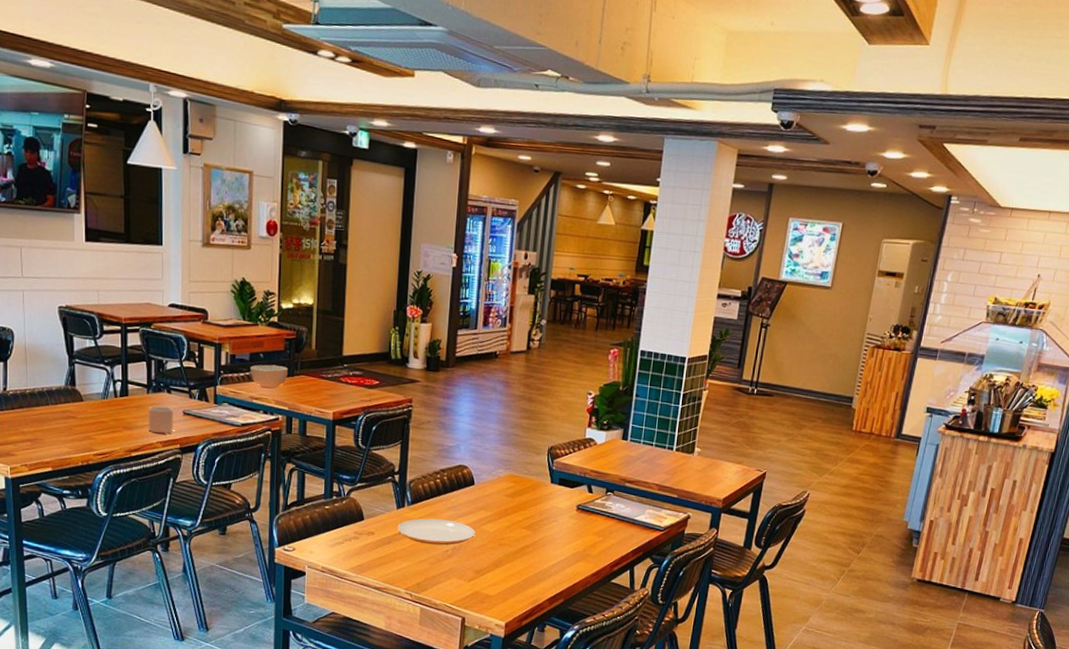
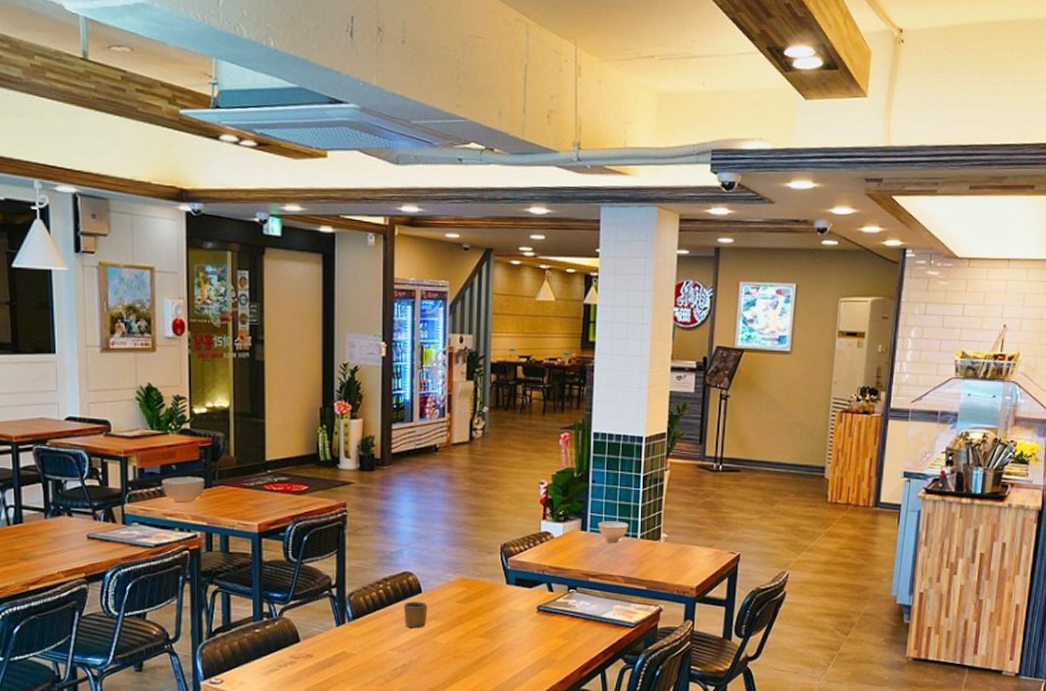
cup: present [148,406,173,434] -> none [47,532,76,563]
plate: present [397,518,475,546] -> none [338,634,426,663]
cup: none [457,492,479,517] -> present [404,601,428,628]
bowl: none [638,432,667,453] -> present [598,521,629,543]

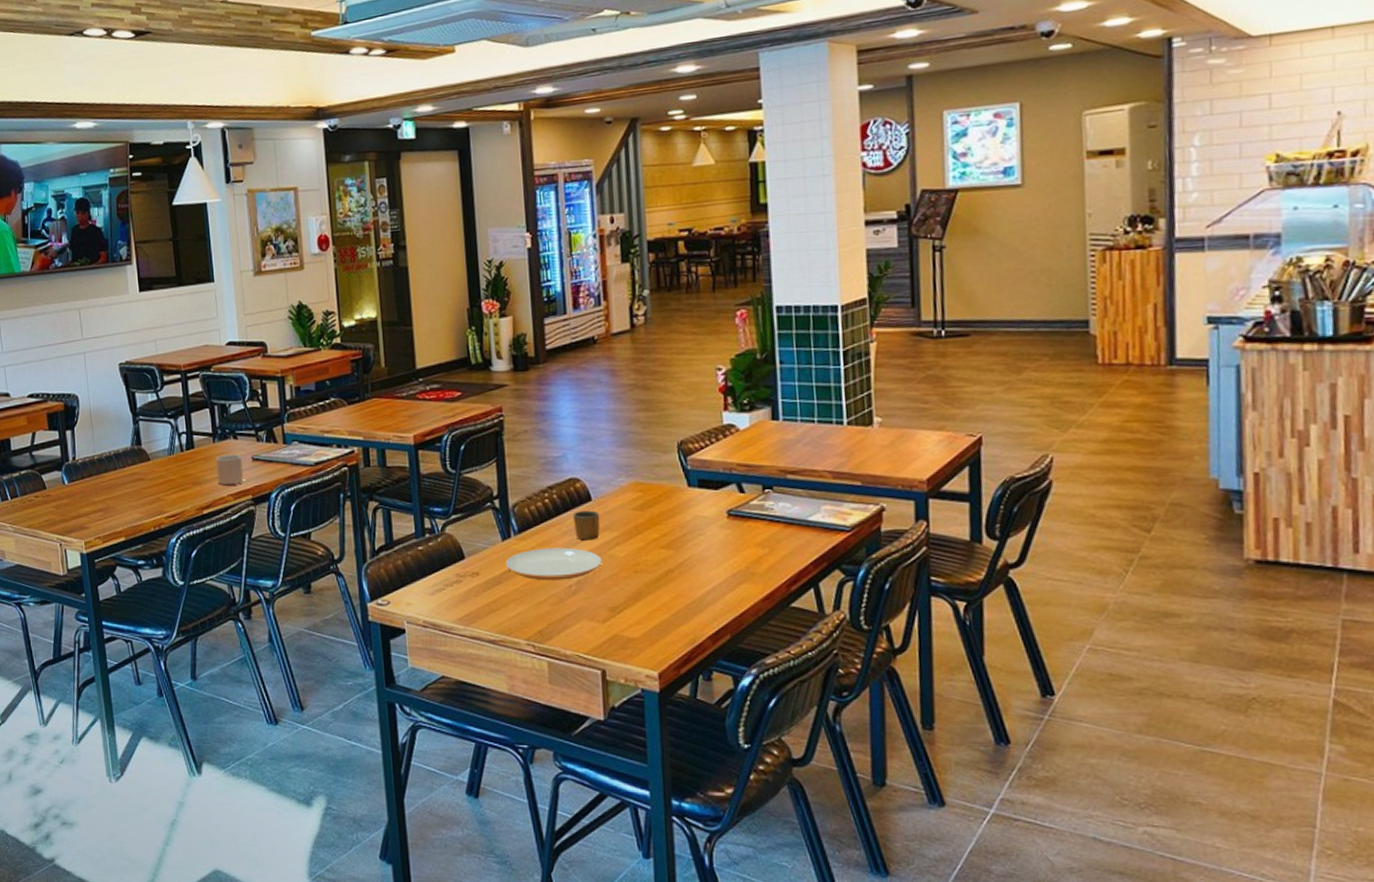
cup: none [47,532,76,563] -> present [216,454,243,486]
bowl: present [161,476,205,503] -> none [317,390,359,419]
plate: none [338,634,426,663] -> present [506,547,602,581]
bowl: present [598,521,629,543] -> none [792,406,832,432]

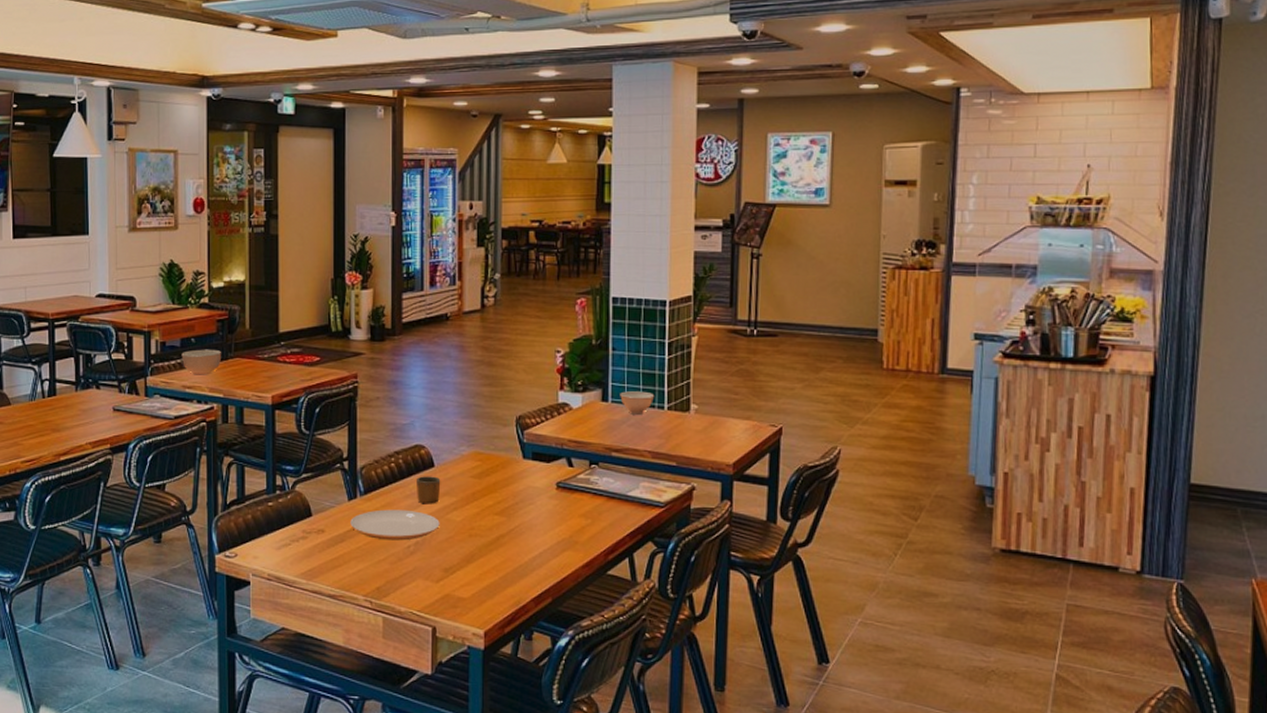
cup: present [216,454,243,486] -> none [77,404,102,434]
bowl: none [317,390,359,419] -> present [181,349,222,375]
bowl: none [792,406,832,432] -> present [620,391,655,415]

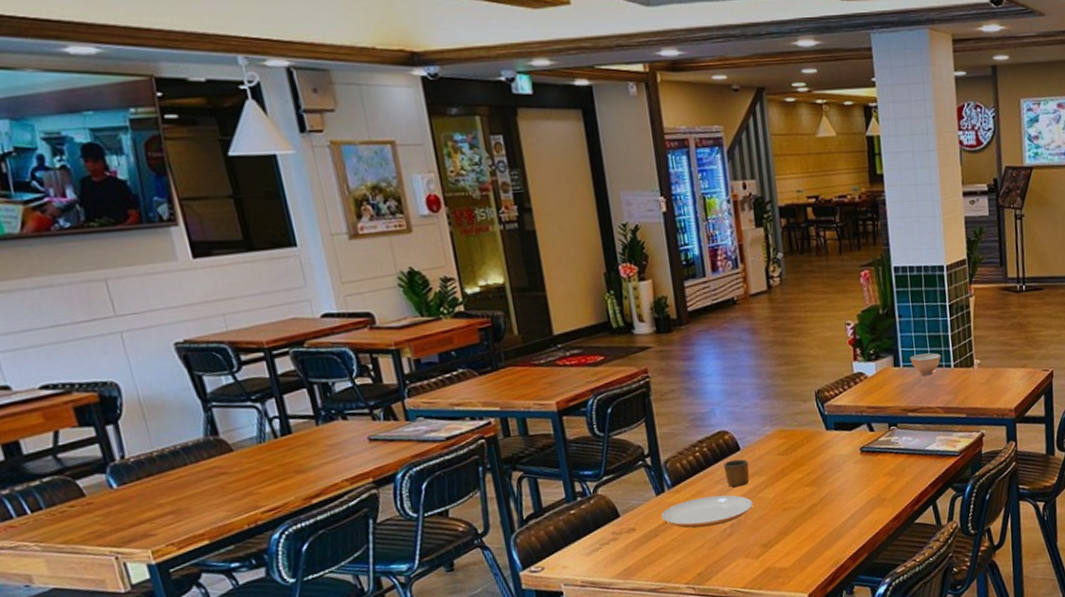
bowl: present [181,349,222,375] -> none [442,360,491,391]

